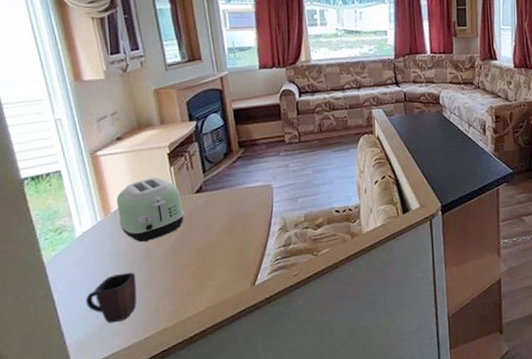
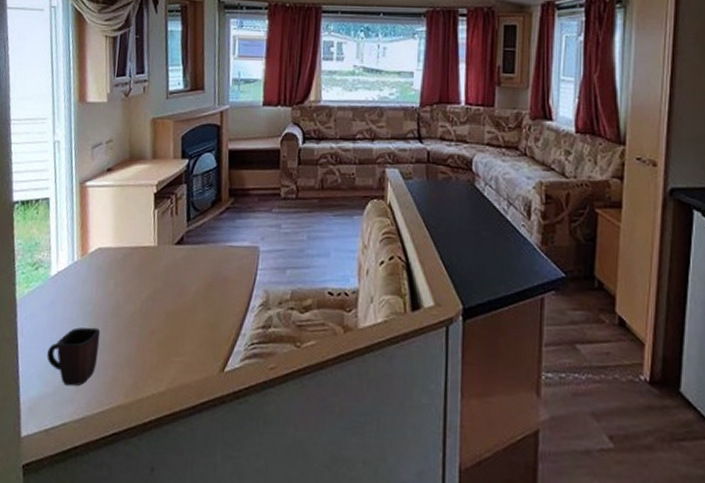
toaster: present [116,177,184,242] -> none [94,219,161,294]

